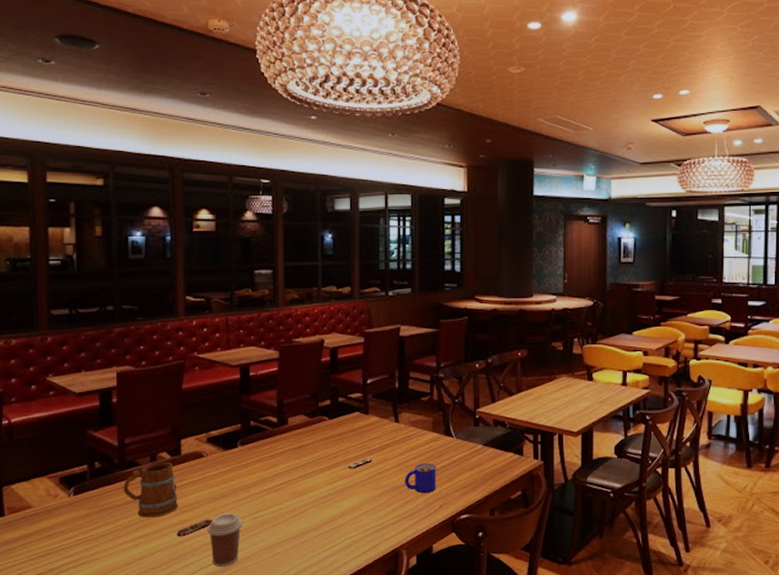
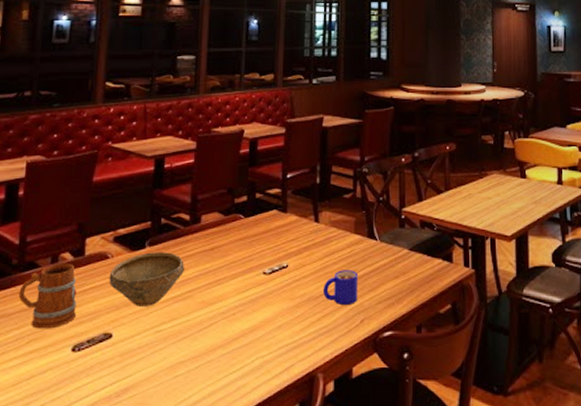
bowl: none [206,451,276,497] -> present [109,252,185,306]
coffee cup: present [207,513,243,567] -> none [104,325,144,390]

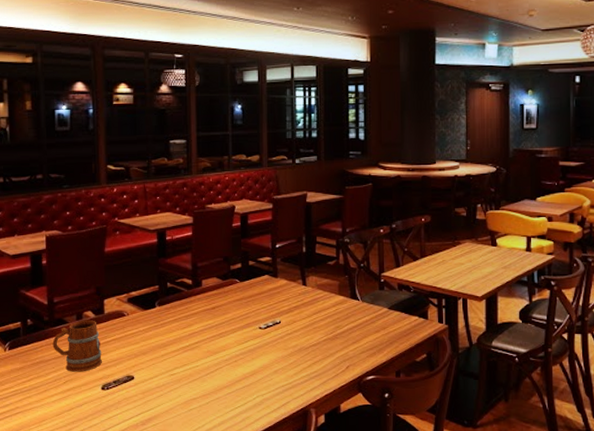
bowl: present [109,252,185,306] -> none [127,311,191,355]
mug: present [323,270,358,306] -> none [313,325,344,355]

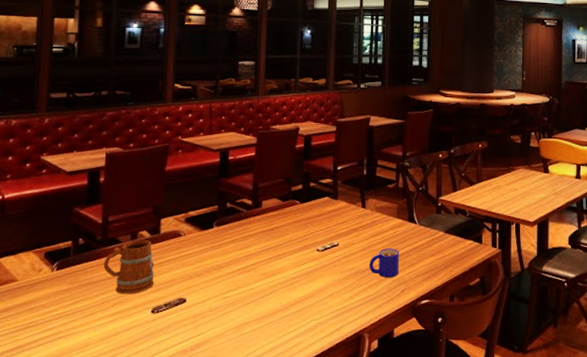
mug: none [313,325,344,355] -> present [369,248,400,278]

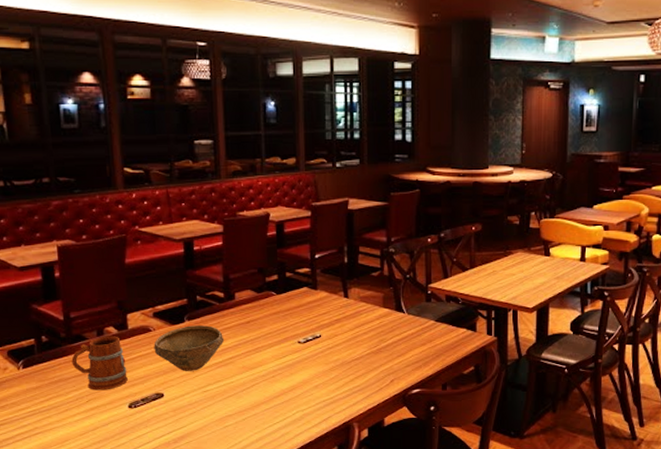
bowl: none [182,231,249,277] -> present [153,325,225,371]
mug: present [369,248,400,278] -> none [355,339,388,369]

